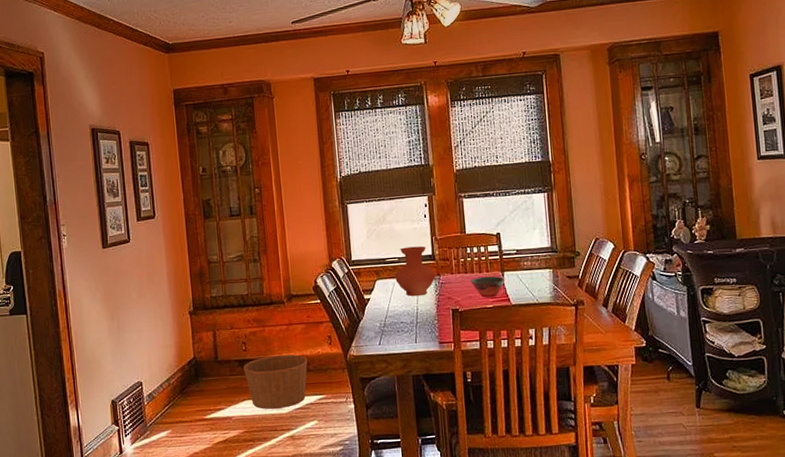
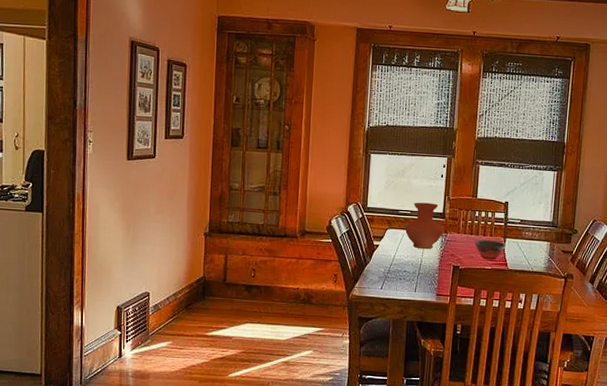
basket: present [243,354,308,409] -> none [249,285,311,335]

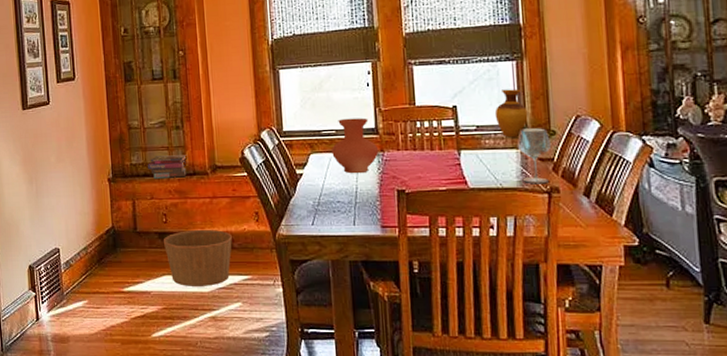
books: none [243,217,281,239] -> present [148,155,188,179]
basket: none [249,285,311,335] -> present [163,229,232,286]
bowl: present [474,240,506,260] -> none [420,154,462,179]
vase: none [535,193,560,233] -> present [494,89,528,138]
wine glass: none [548,225,573,271] -> present [516,127,552,184]

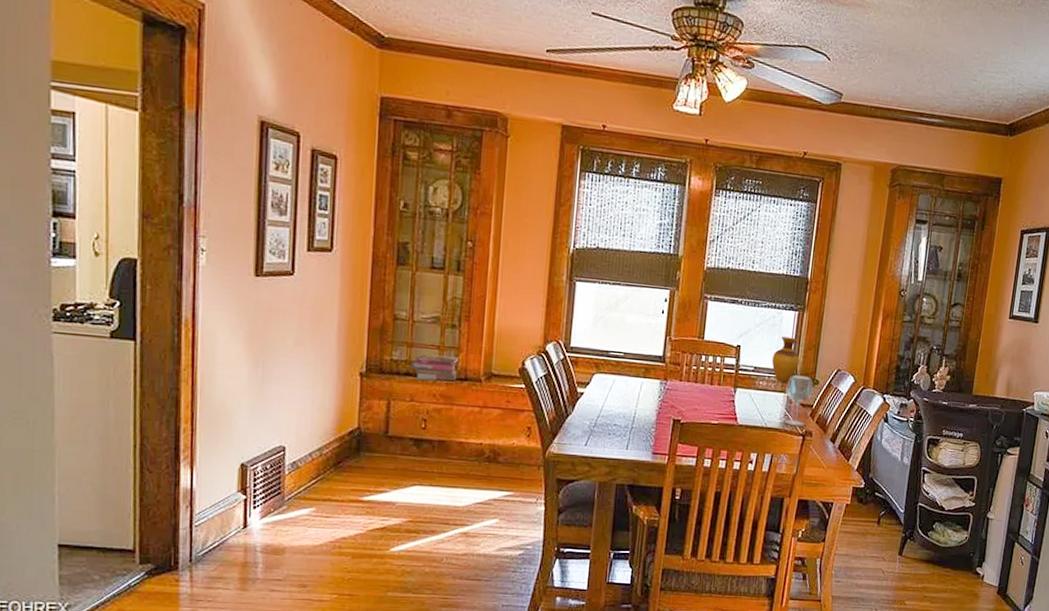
basket: present [163,229,232,286] -> none [418,439,498,500]
vase: present [332,117,379,174] -> none [616,342,663,400]

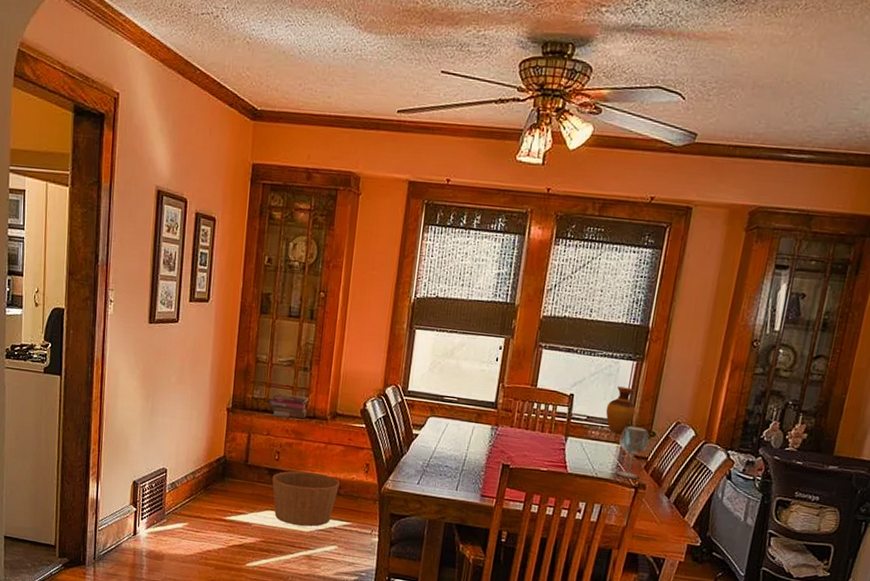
basket: none [418,439,498,500] -> present [272,470,340,527]

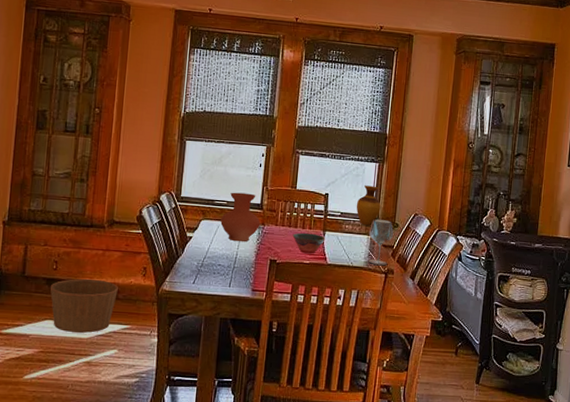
books: present [269,393,311,420] -> none [46,205,88,228]
vase: none [450,388,494,444] -> present [220,192,261,242]
bowl: none [529,436,568,461] -> present [292,232,326,254]

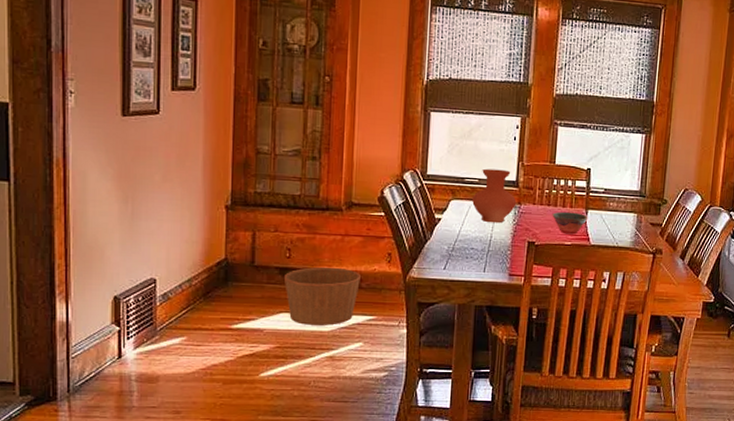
vase: present [356,185,381,226] -> none [621,158,648,203]
wine glass: present [368,218,394,266] -> none [635,195,663,246]

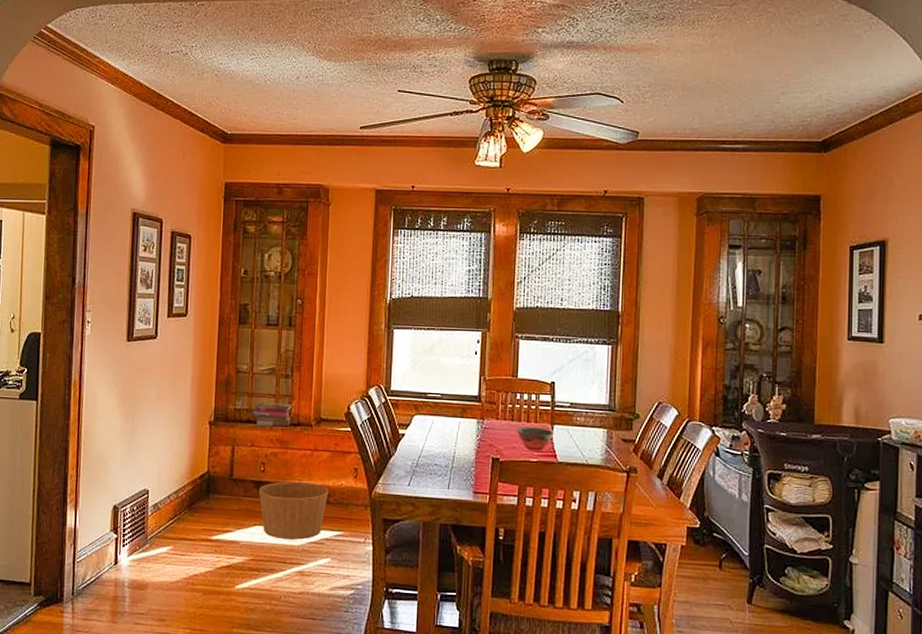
books: none [275,186,322,212] -> present [252,403,294,427]
vase: present [472,168,517,223] -> none [435,383,480,439]

